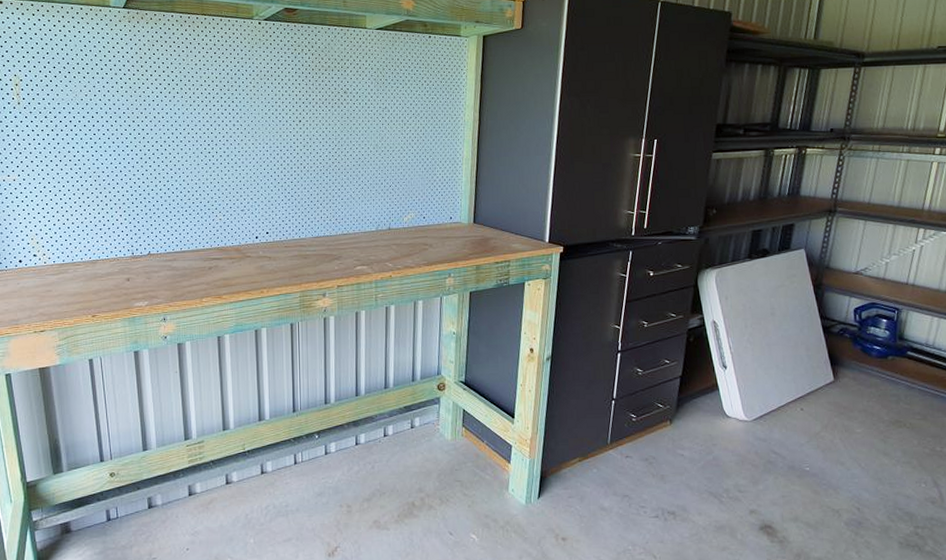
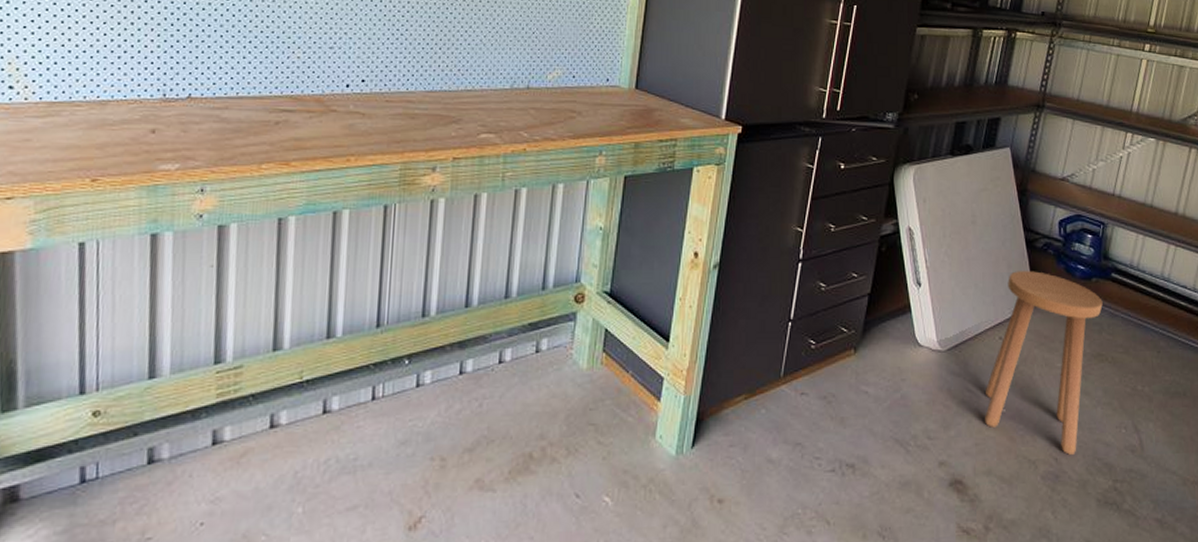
stool: none [789,352,900,505] -> present [984,271,1103,455]

